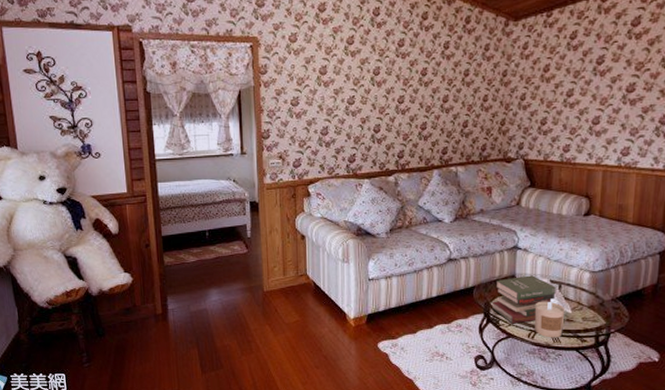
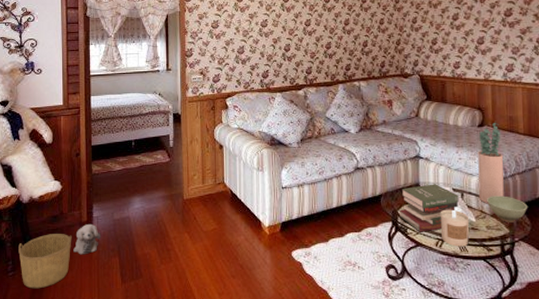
basket: none [91,326,148,379] -> present [18,234,72,289]
plush toy: none [149,316,177,347] -> present [73,223,100,255]
vase: none [578,209,609,296] -> present [478,120,504,204]
bowl: none [586,287,628,314] -> present [487,195,528,222]

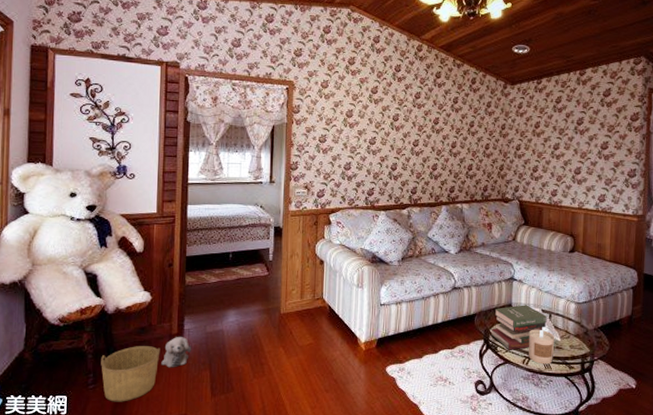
vase: present [478,120,504,204] -> none [566,247,590,325]
bowl: present [487,195,528,222] -> none [572,317,608,342]

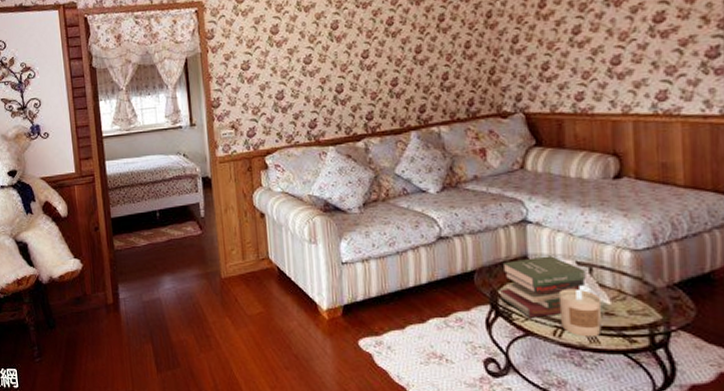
basket: present [101,346,161,402] -> none [42,317,99,377]
plush toy: present [161,336,191,368] -> none [101,306,130,341]

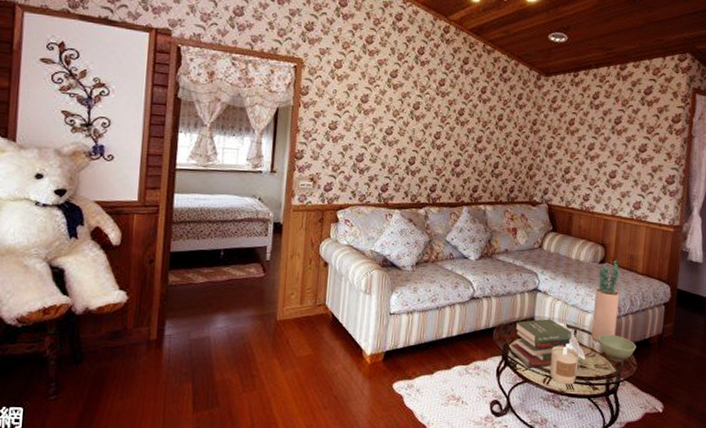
vase: none [613,169,654,282] -> present [592,258,621,342]
bowl: none [628,270,692,306] -> present [598,334,637,362]

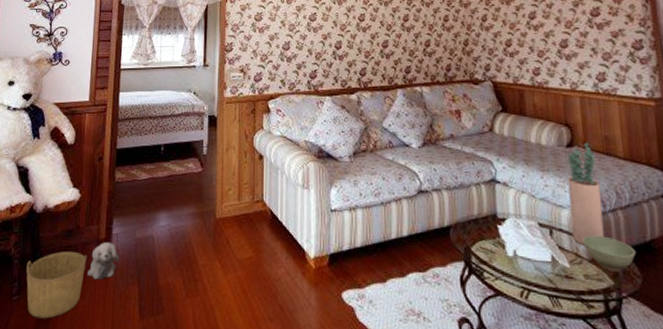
basket: none [65,352,136,416] -> present [26,251,87,319]
plush toy: none [136,342,172,379] -> present [87,241,119,280]
books: present [510,319,572,368] -> none [473,215,547,278]
candle: present [549,345,579,385] -> none [523,249,563,300]

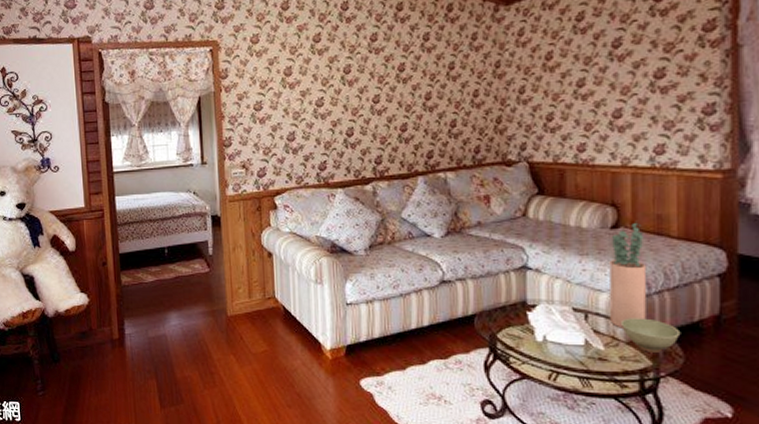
basket: present [26,251,87,319] -> none [46,352,104,411]
plush toy: present [87,241,119,280] -> none [105,341,135,376]

